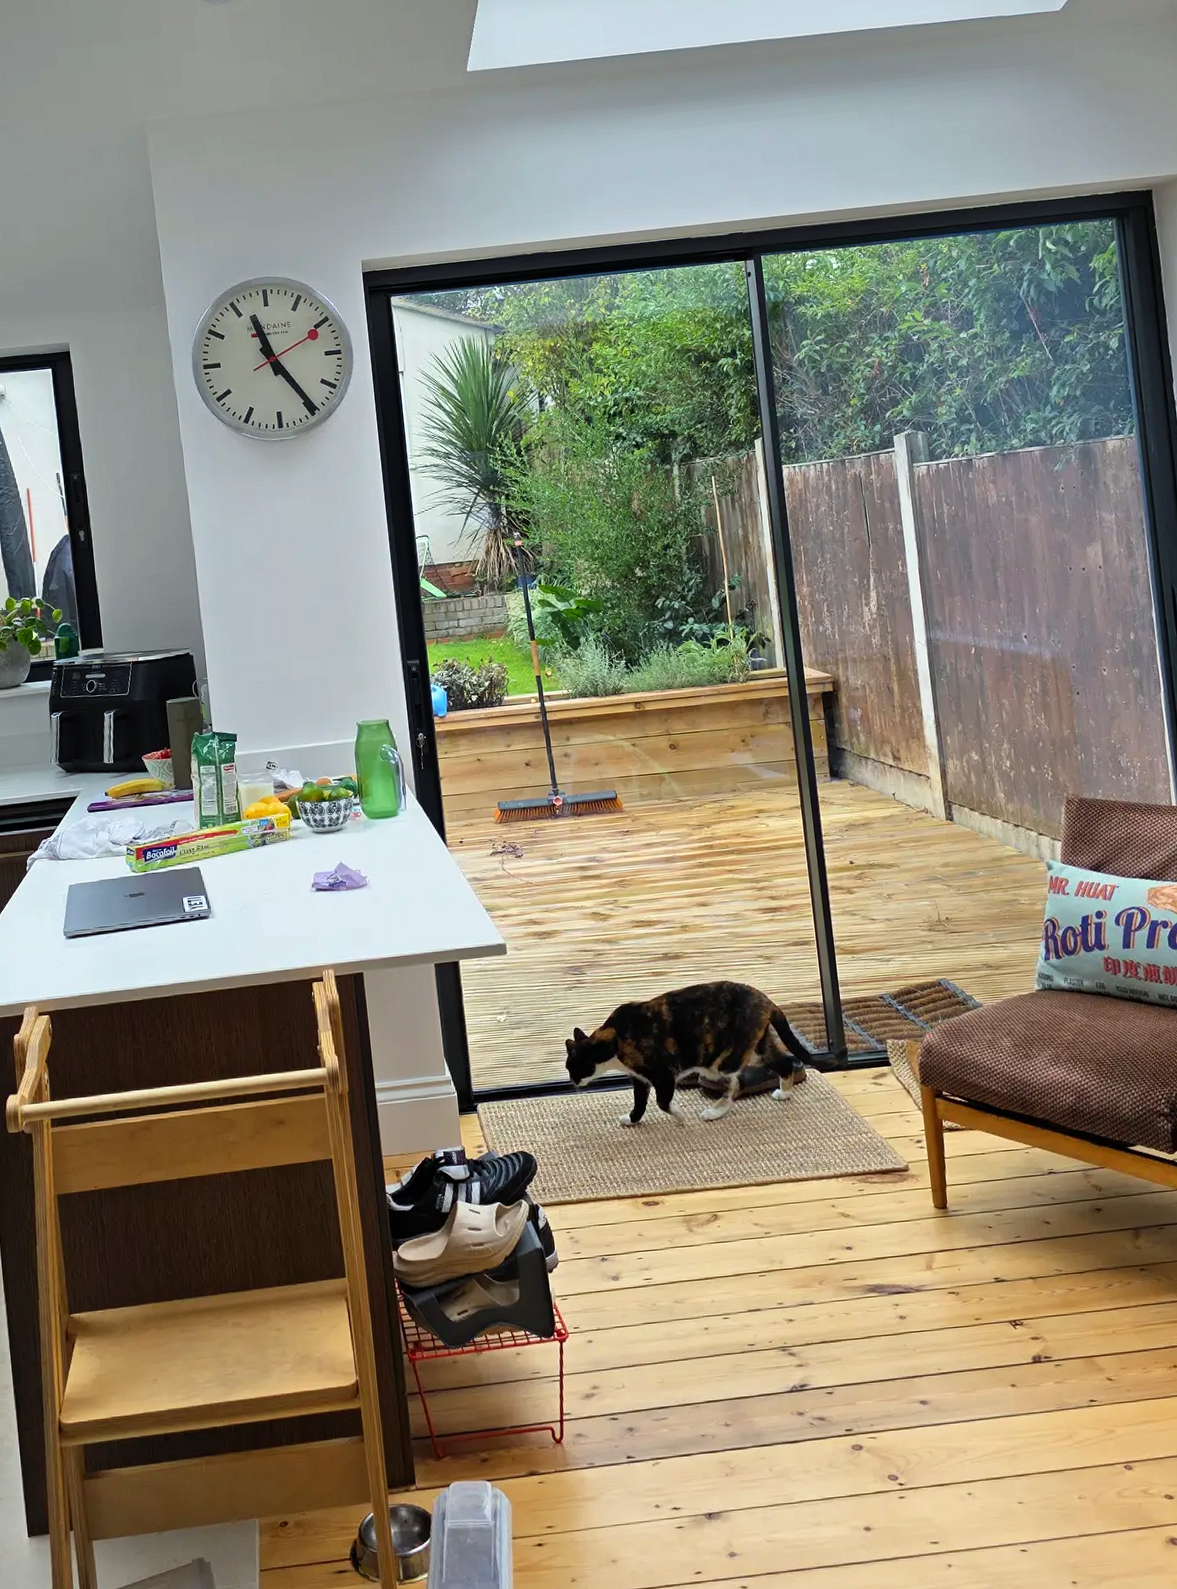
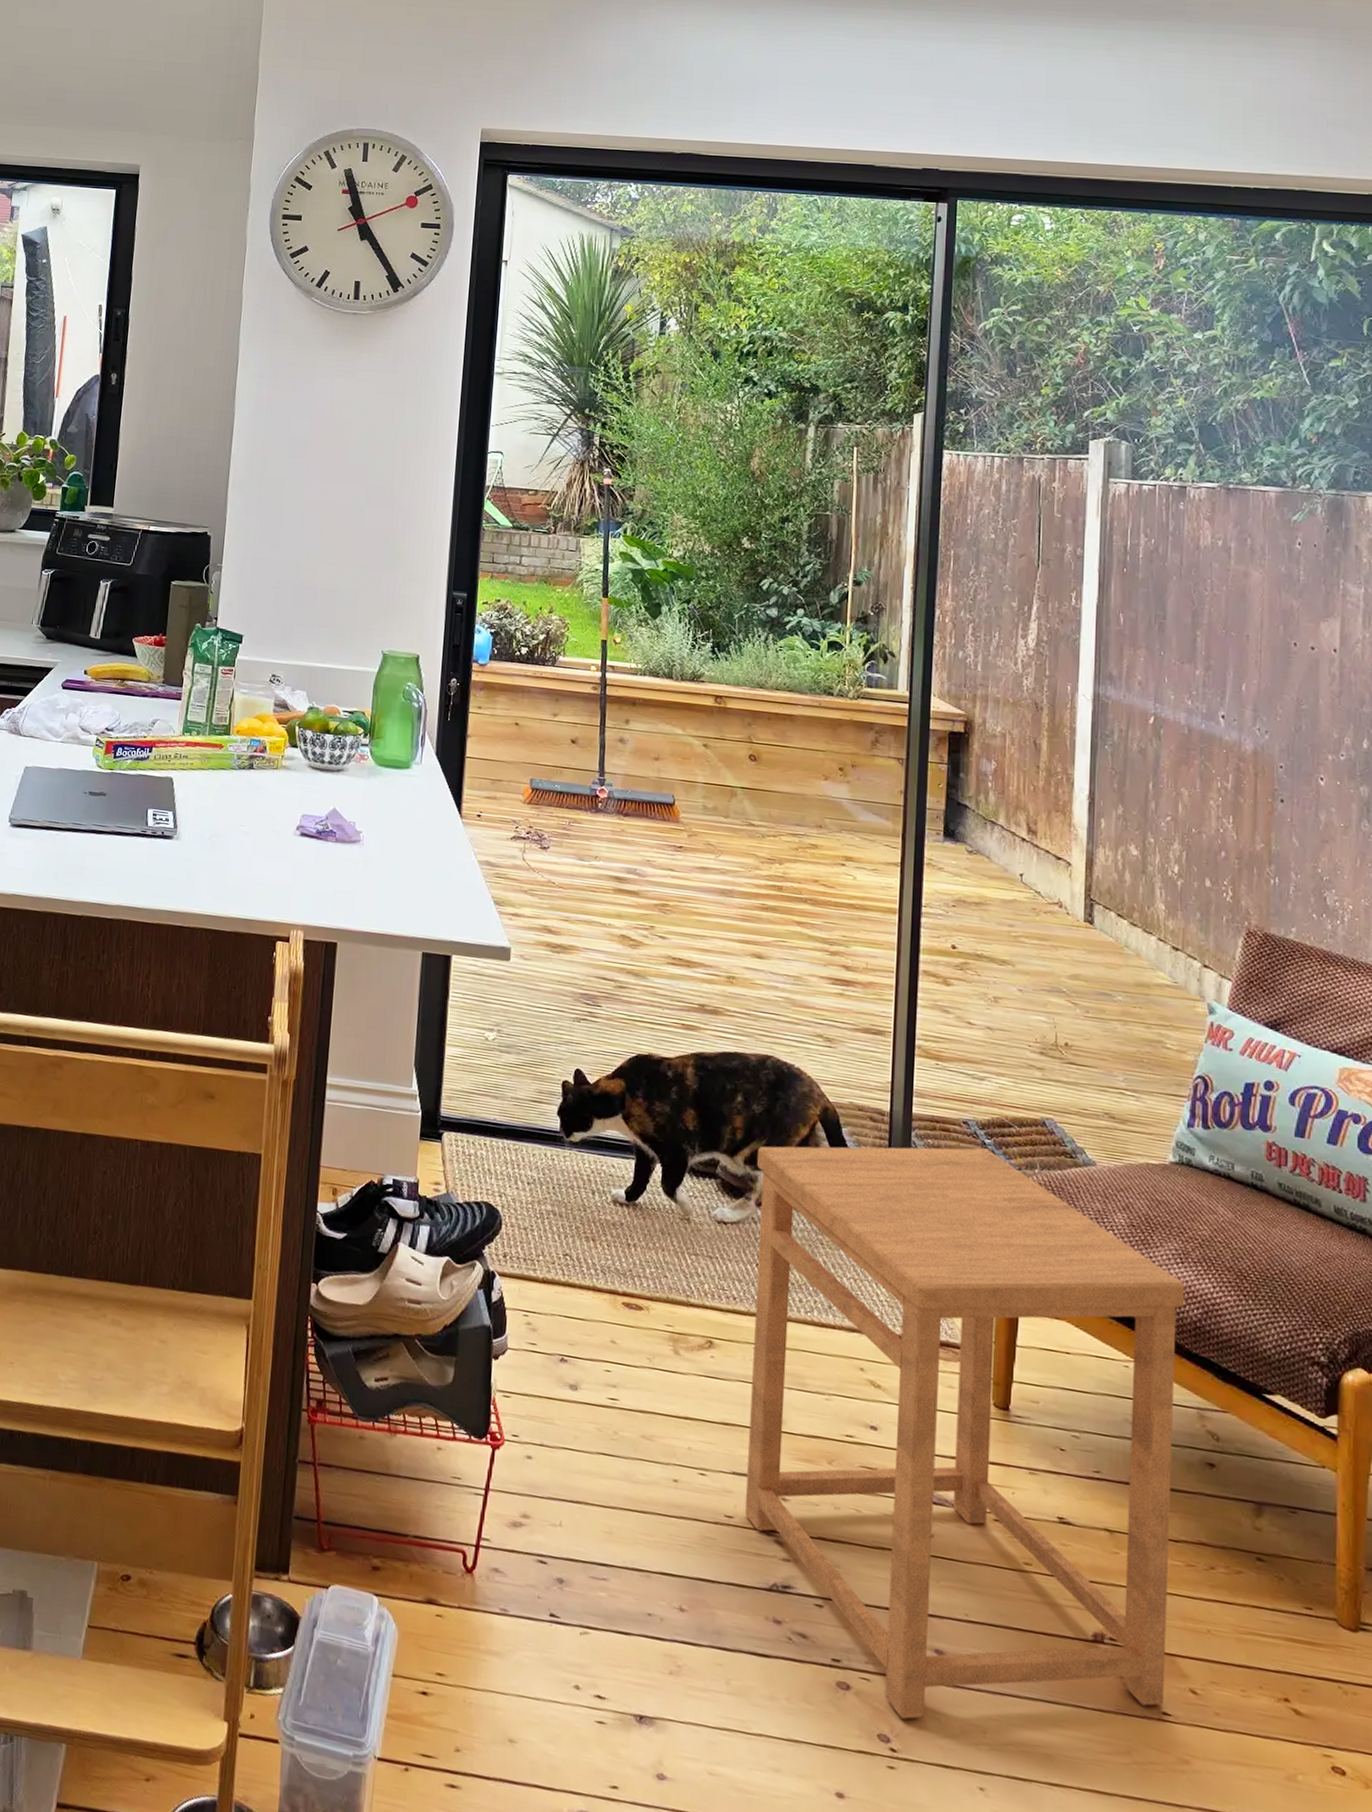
side table: none [727,1013,1090,1459] -> present [745,1146,1185,1720]

